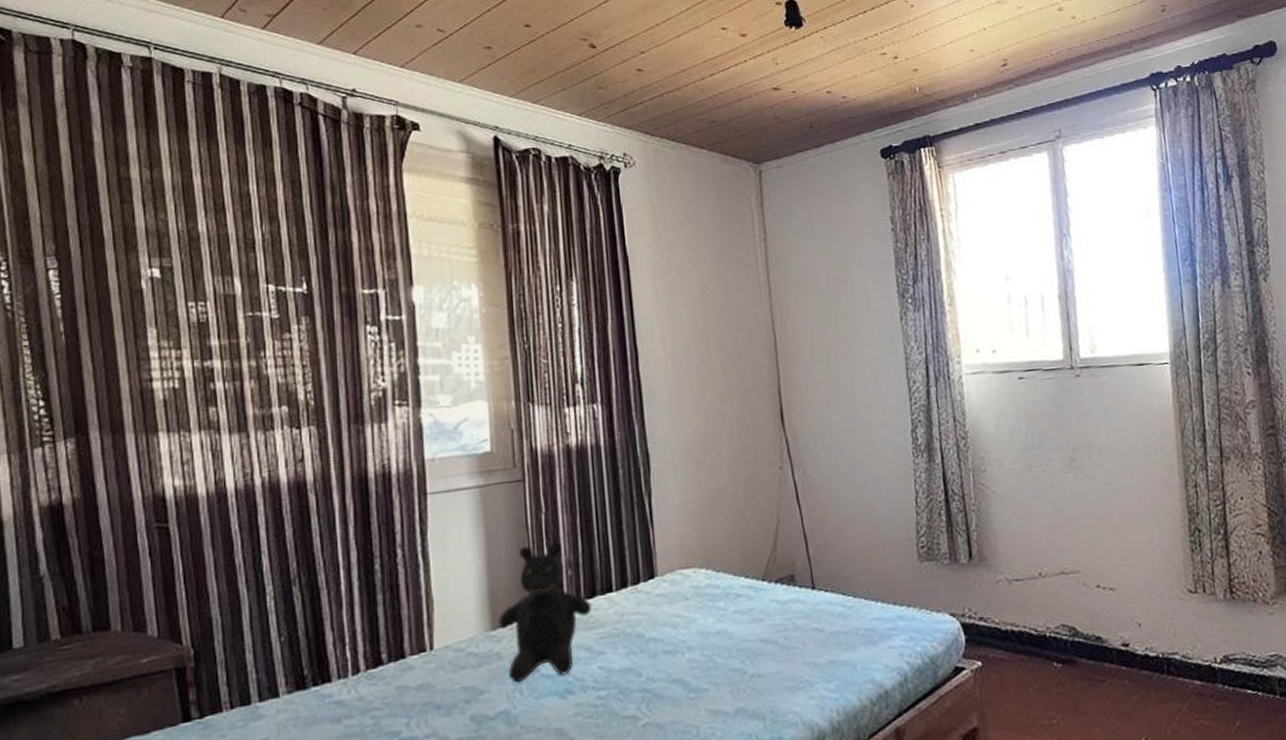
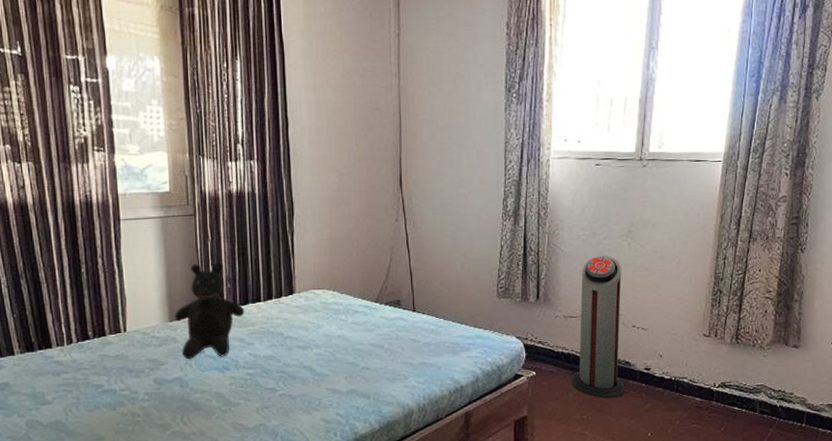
air purifier: none [1021,492,1102,693] -> present [572,254,625,398]

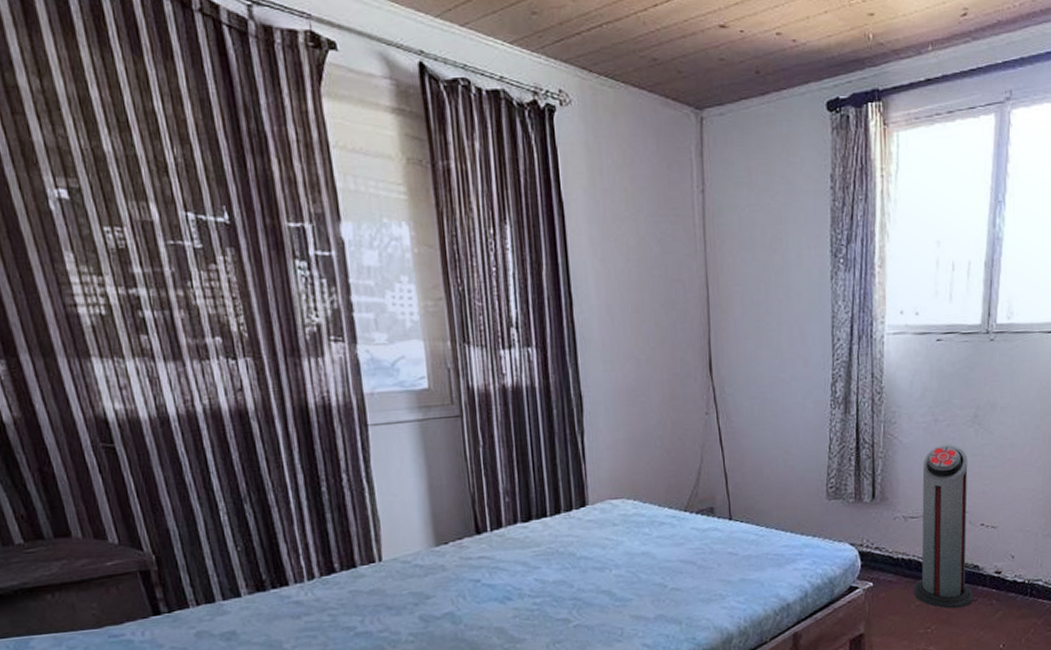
teddy bear: present [174,263,245,360] -> none [441,472,528,591]

